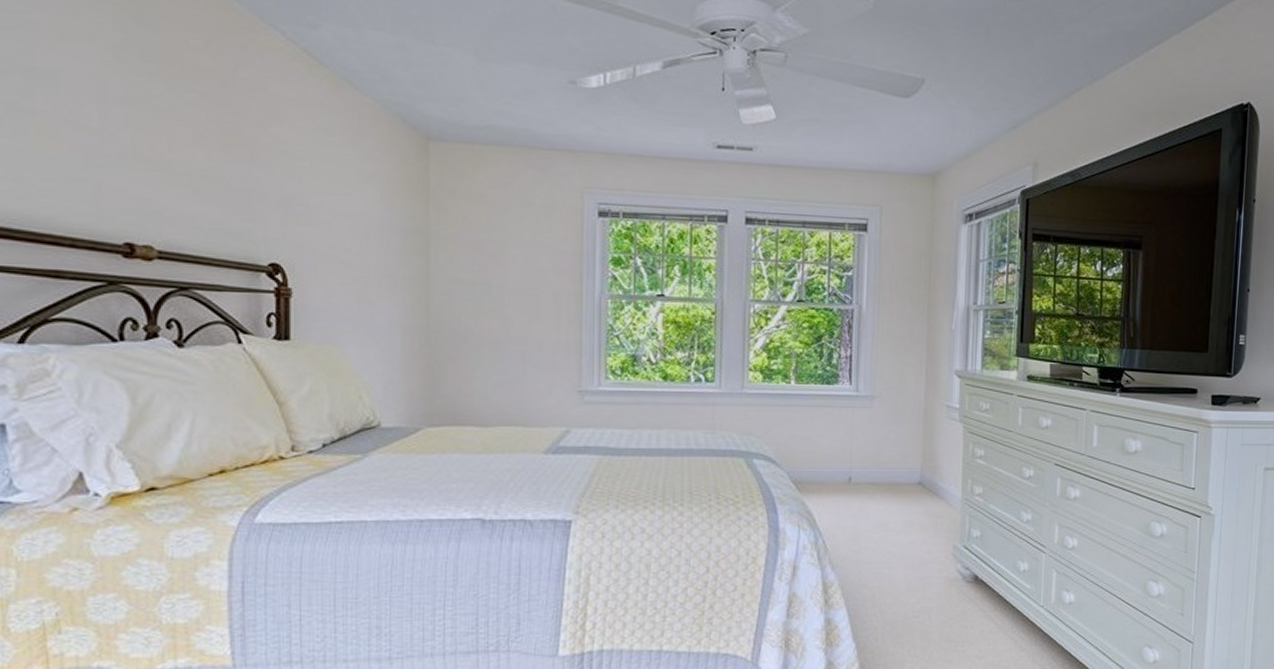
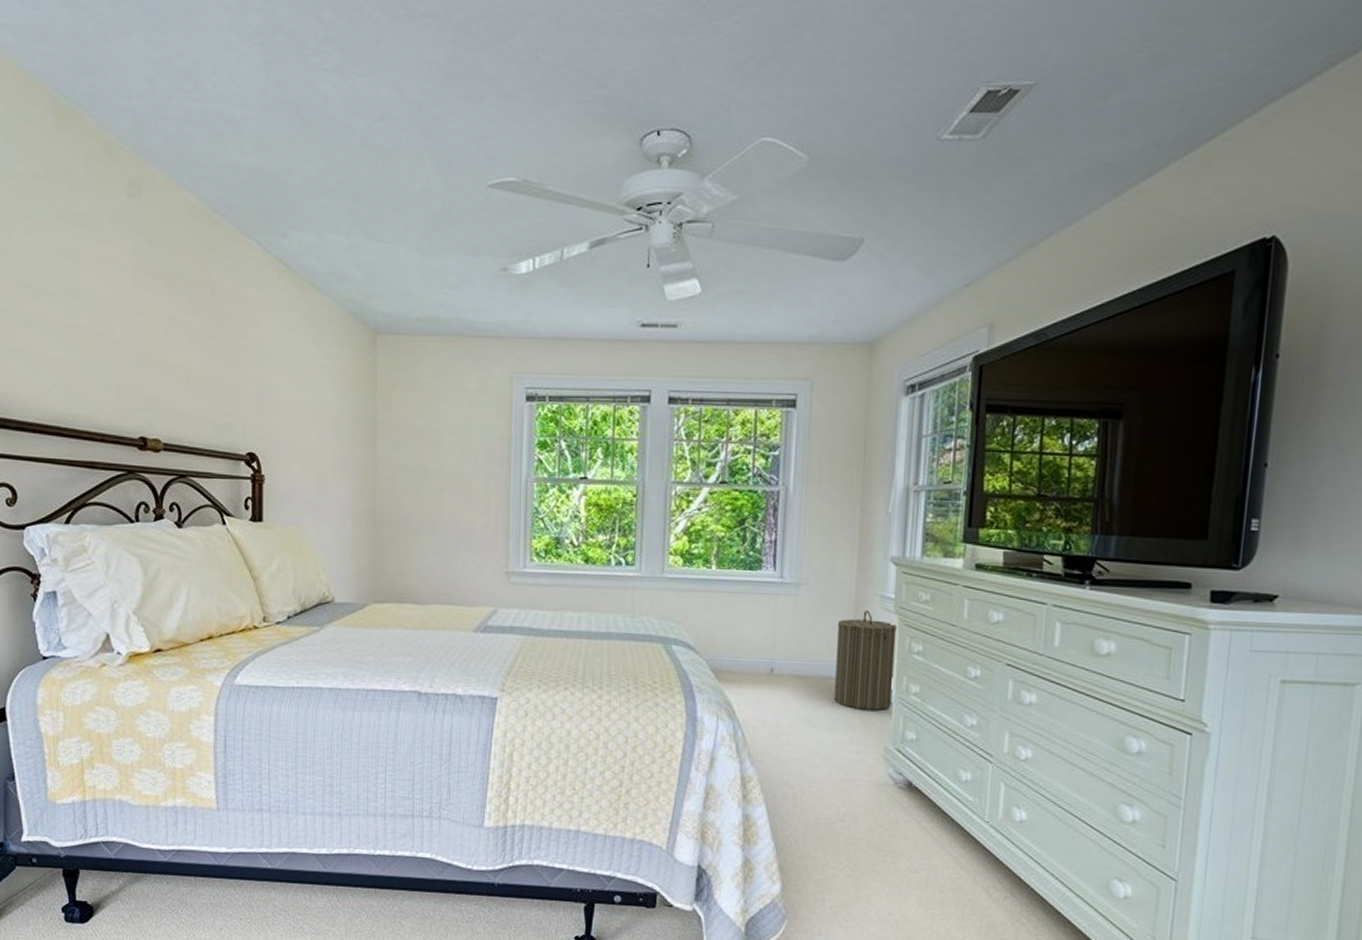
laundry hamper: none [907,420,962,512] -> present [834,611,897,710]

